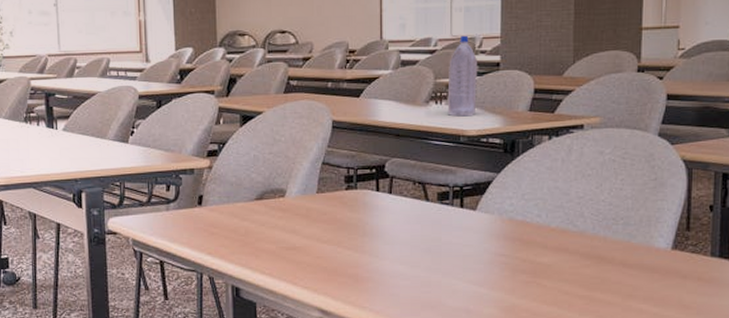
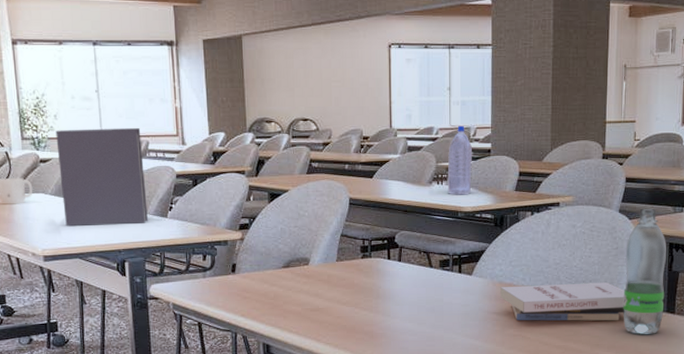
binder: none [11,45,107,154] -> present [55,128,148,227]
books: none [509,220,666,267] -> present [499,282,625,321]
bottle: none [663,131,720,284] -> present [623,208,667,334]

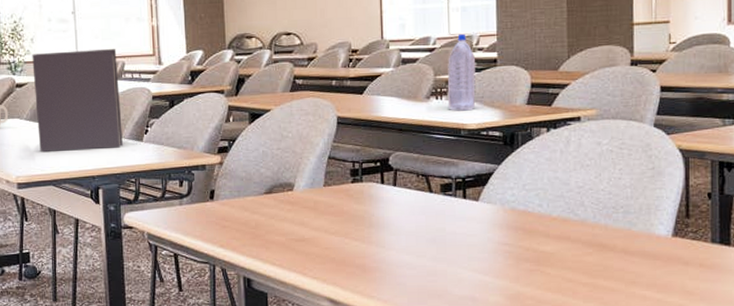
books: present [499,282,625,321] -> none [512,208,666,254]
bottle: present [623,208,667,334] -> none [663,121,717,270]

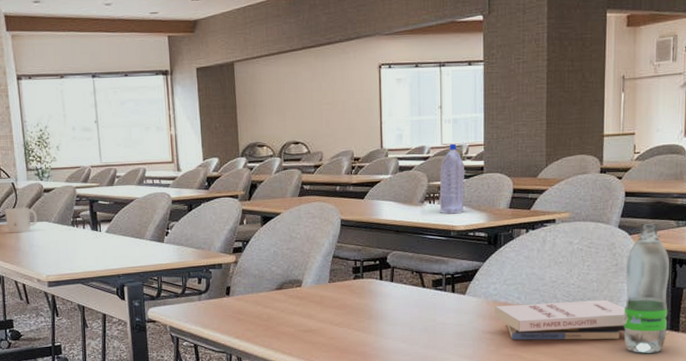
binder: present [32,49,123,153] -> none [58,156,146,253]
books: none [512,208,666,254] -> present [494,300,626,341]
bottle: none [663,121,717,270] -> present [623,223,670,353]

